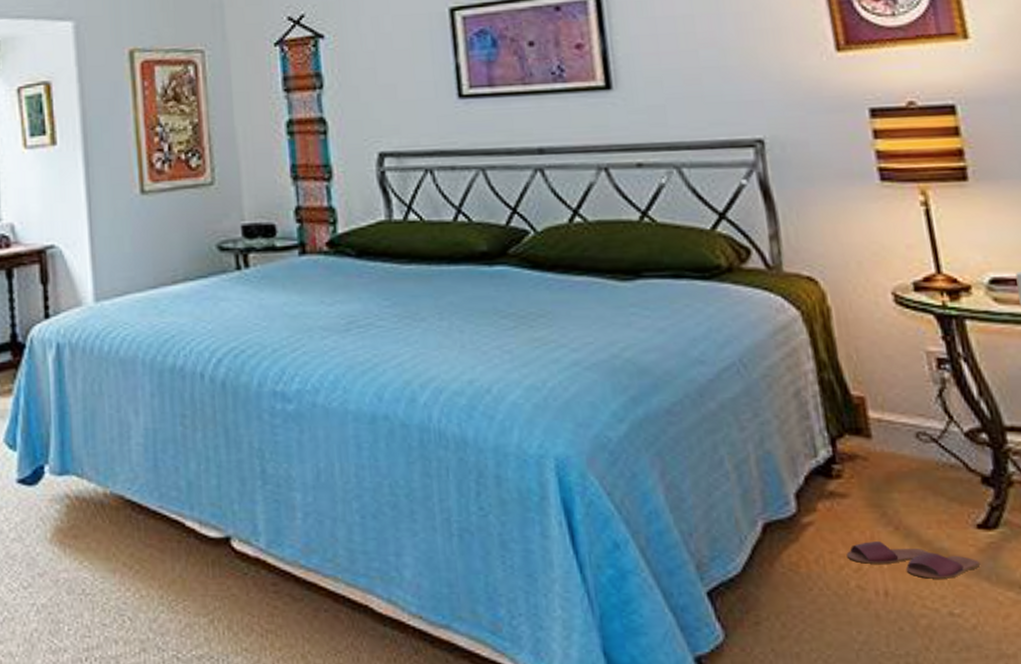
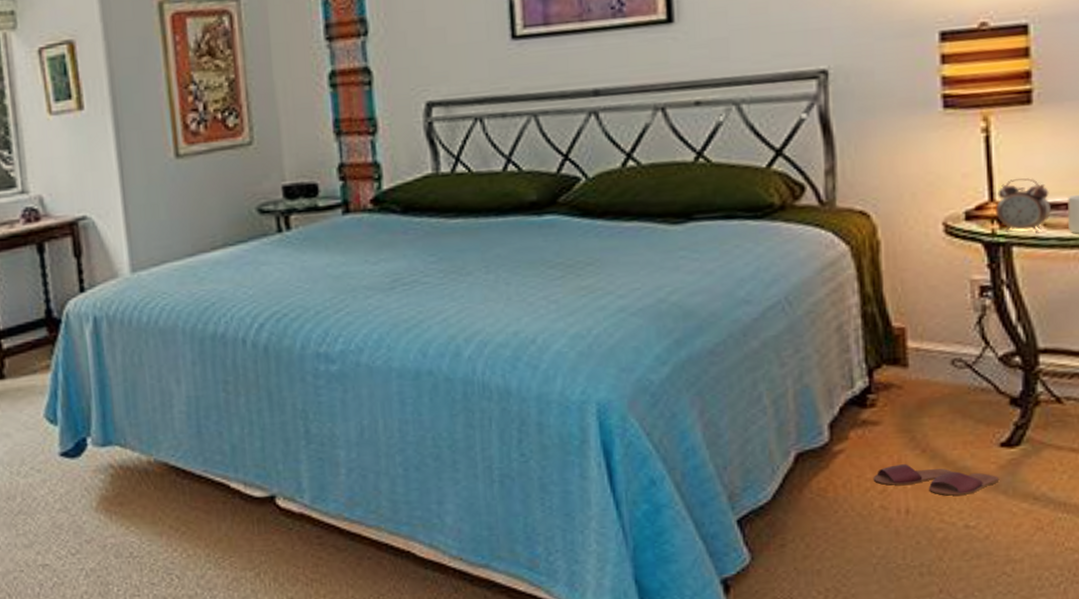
alarm clock: none [943,251,1001,307] -> present [995,178,1052,232]

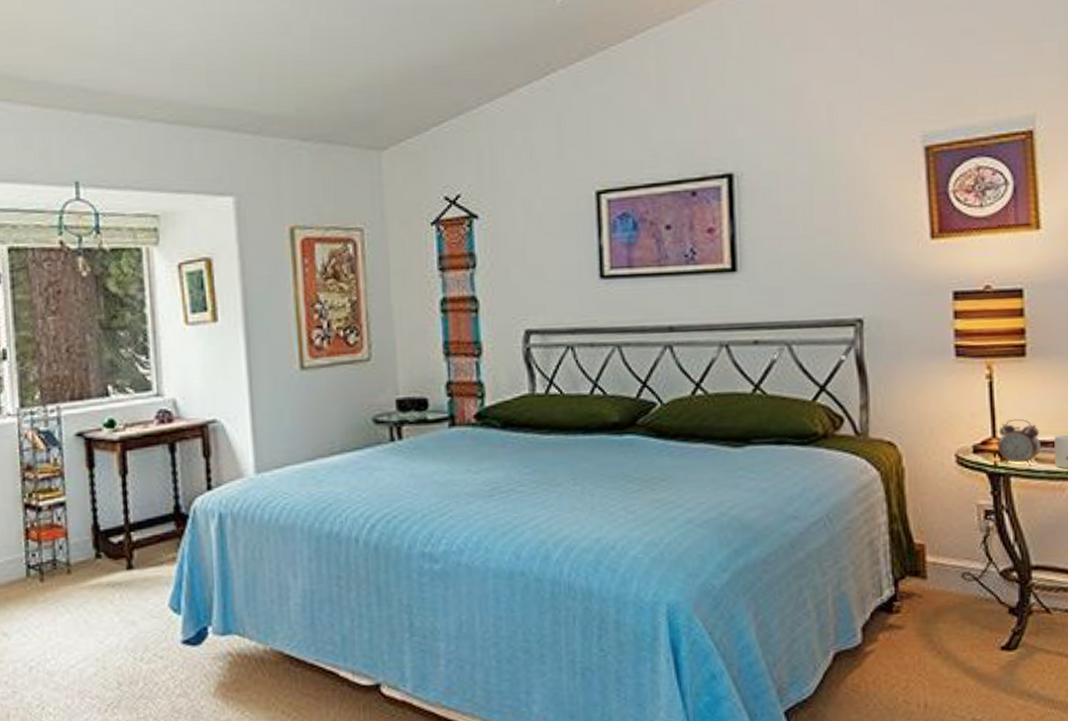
slippers: present [873,464,1000,496] -> none [898,664,1001,692]

